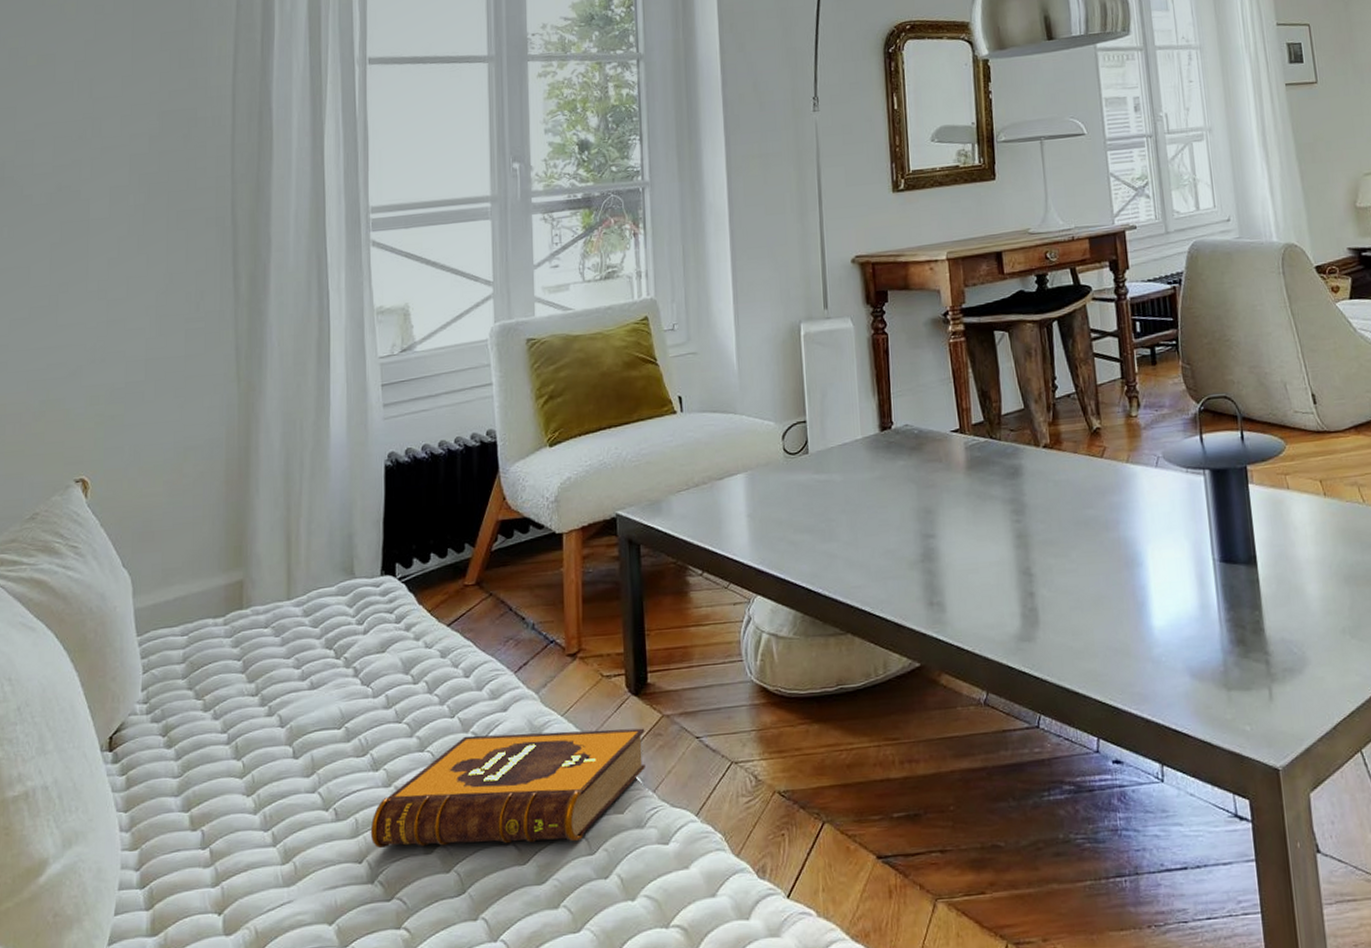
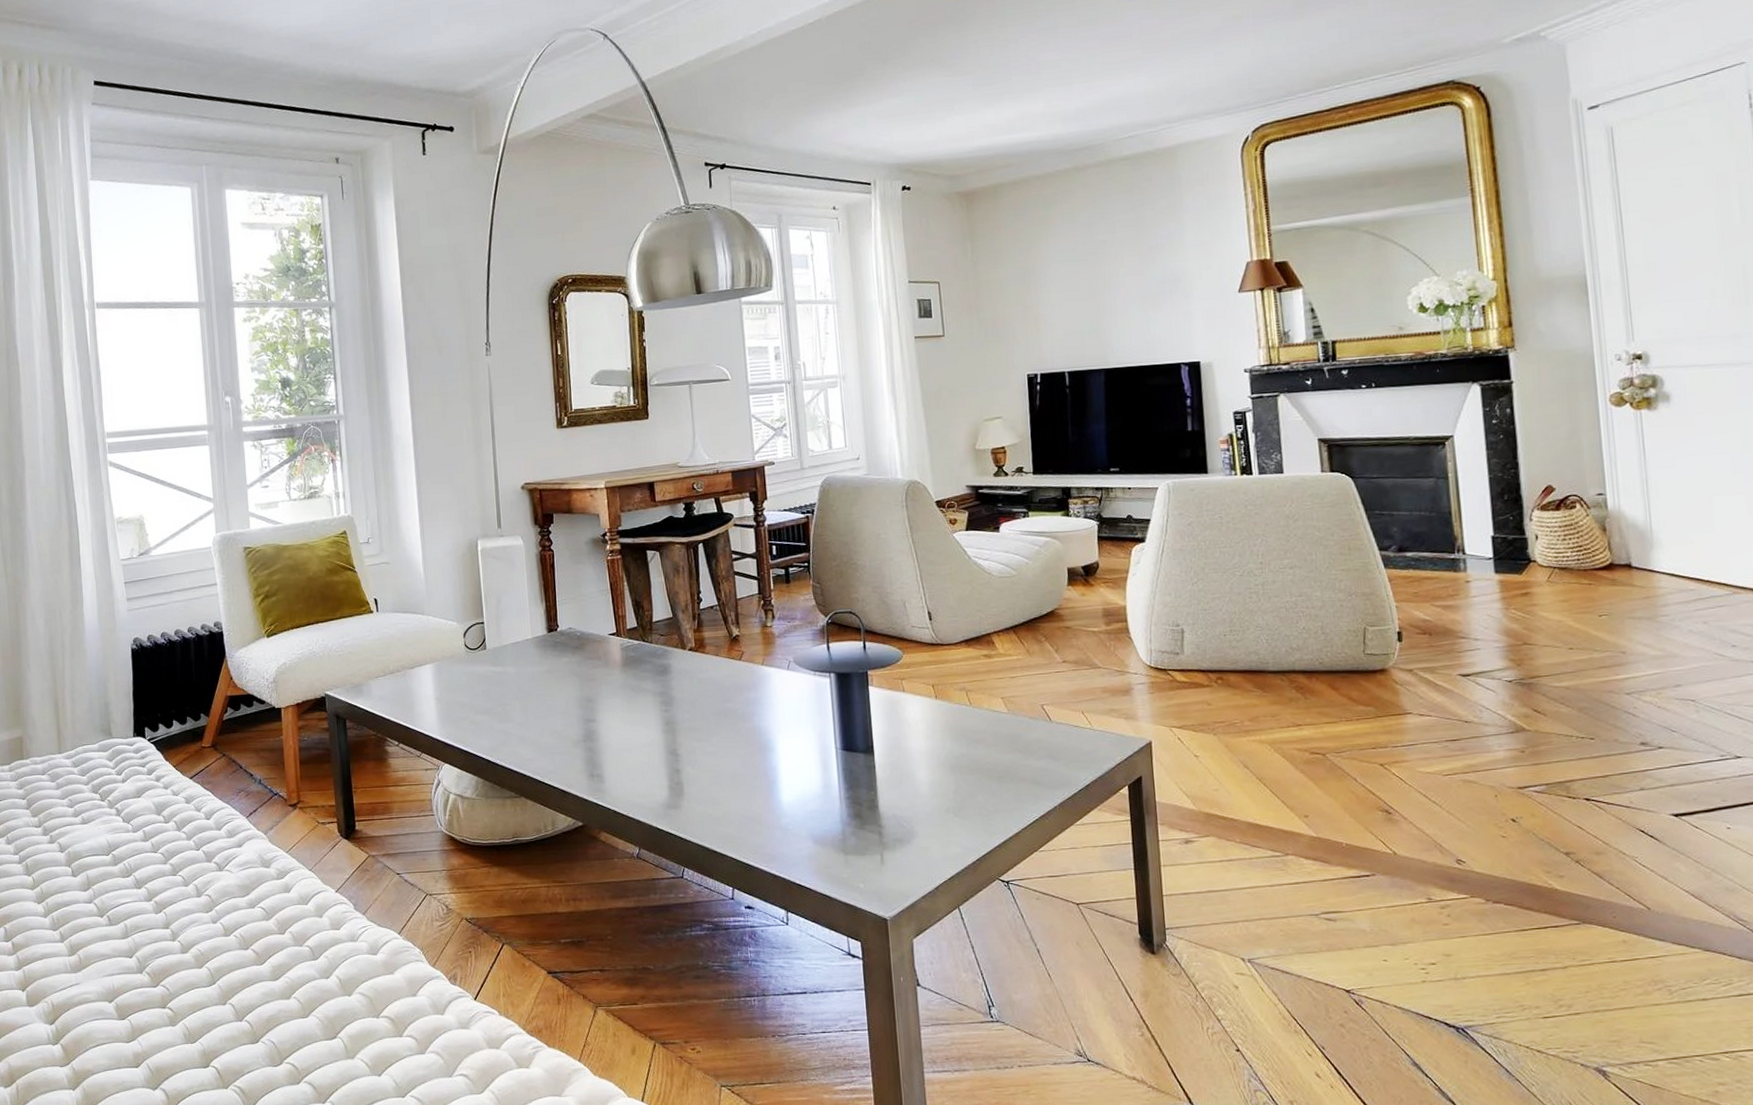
hardback book: present [370,728,645,849] -> none [137,864,356,950]

